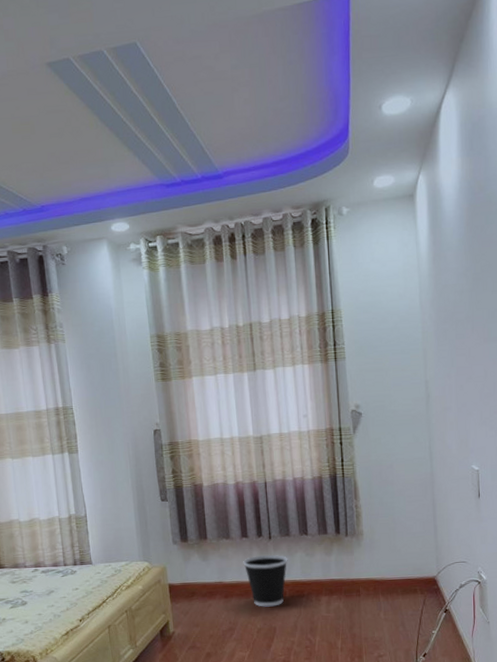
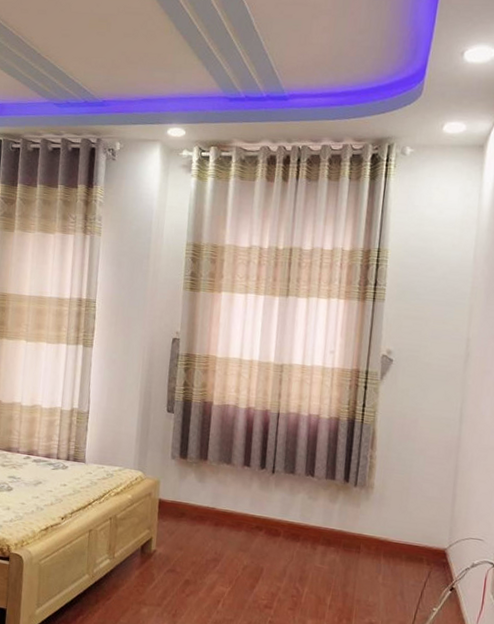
wastebasket: present [243,555,288,607] -> none [240,488,289,546]

